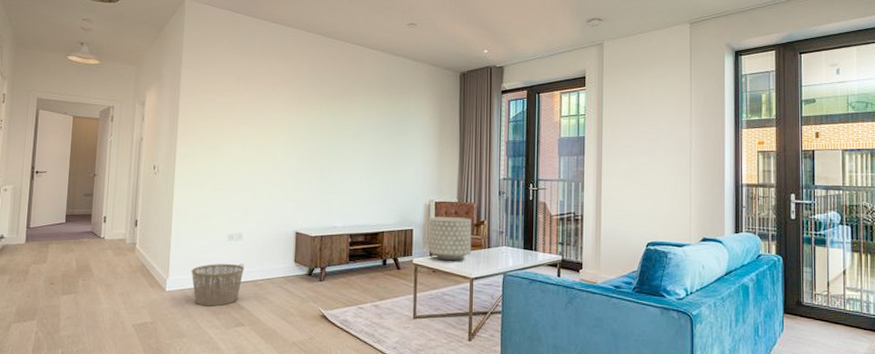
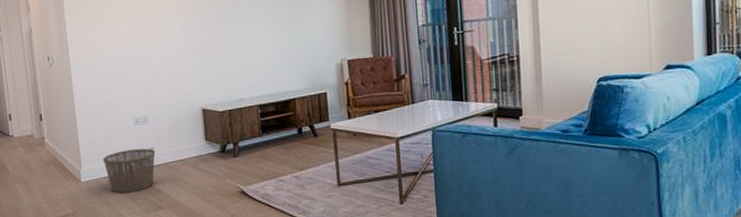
planter: present [428,217,472,261] -> none [343,73,394,122]

